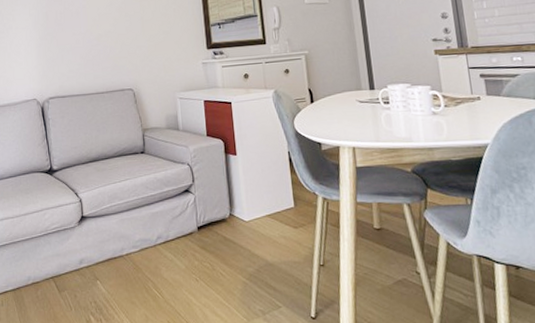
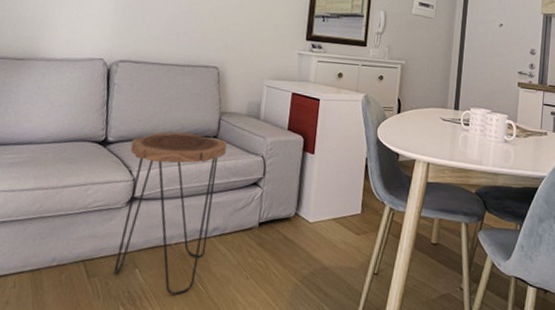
side table: none [72,152,155,302] -> present [113,132,227,295]

